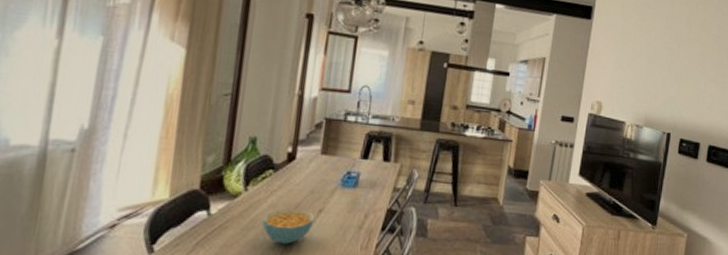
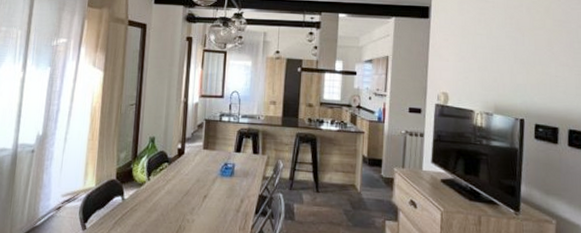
cereal bowl: present [262,208,315,244] -> none [161,194,202,225]

